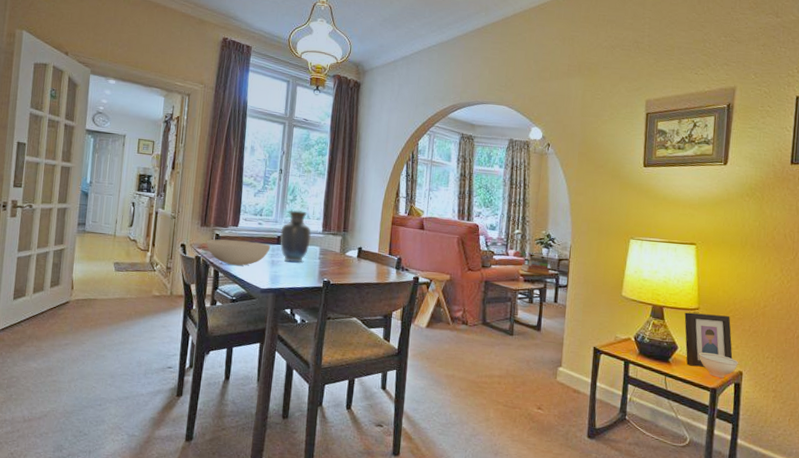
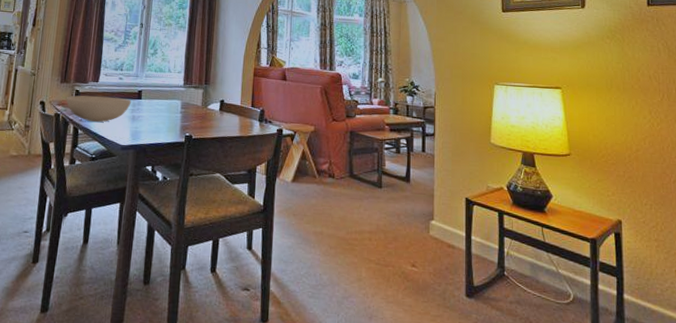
vase: present [280,210,311,262] -> none [141,64,173,117]
books: present [521,256,550,275] -> none [386,104,415,124]
picture frame: present [684,312,733,367] -> none [556,158,610,217]
bowl: present [699,352,739,378] -> none [575,201,617,228]

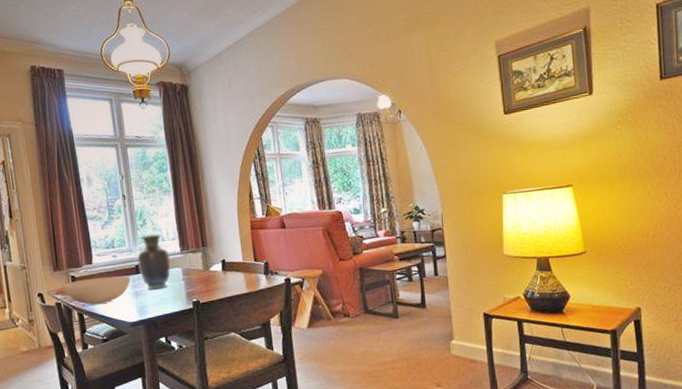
vase: none [141,64,173,117] -> present [137,234,171,290]

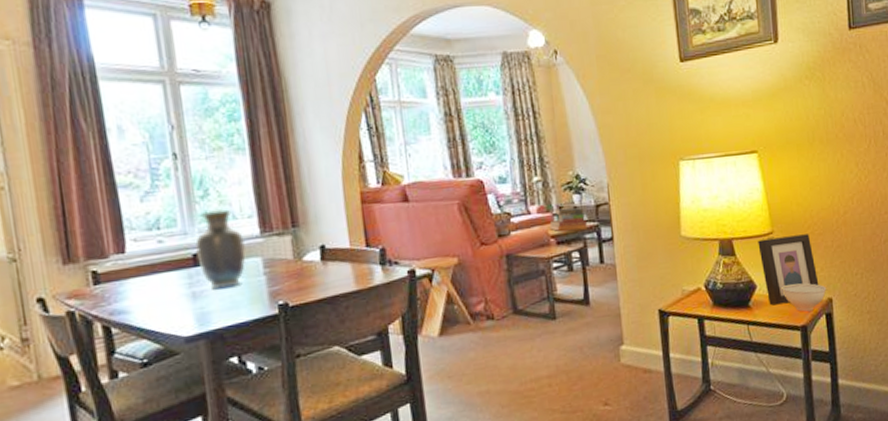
bowl: present [63,275,131,305] -> none [78,269,186,313]
books: none [394,232,424,251] -> present [549,207,587,232]
picture frame: none [572,253,628,312] -> present [758,234,819,305]
bowl: none [593,294,636,319] -> present [782,283,827,312]

